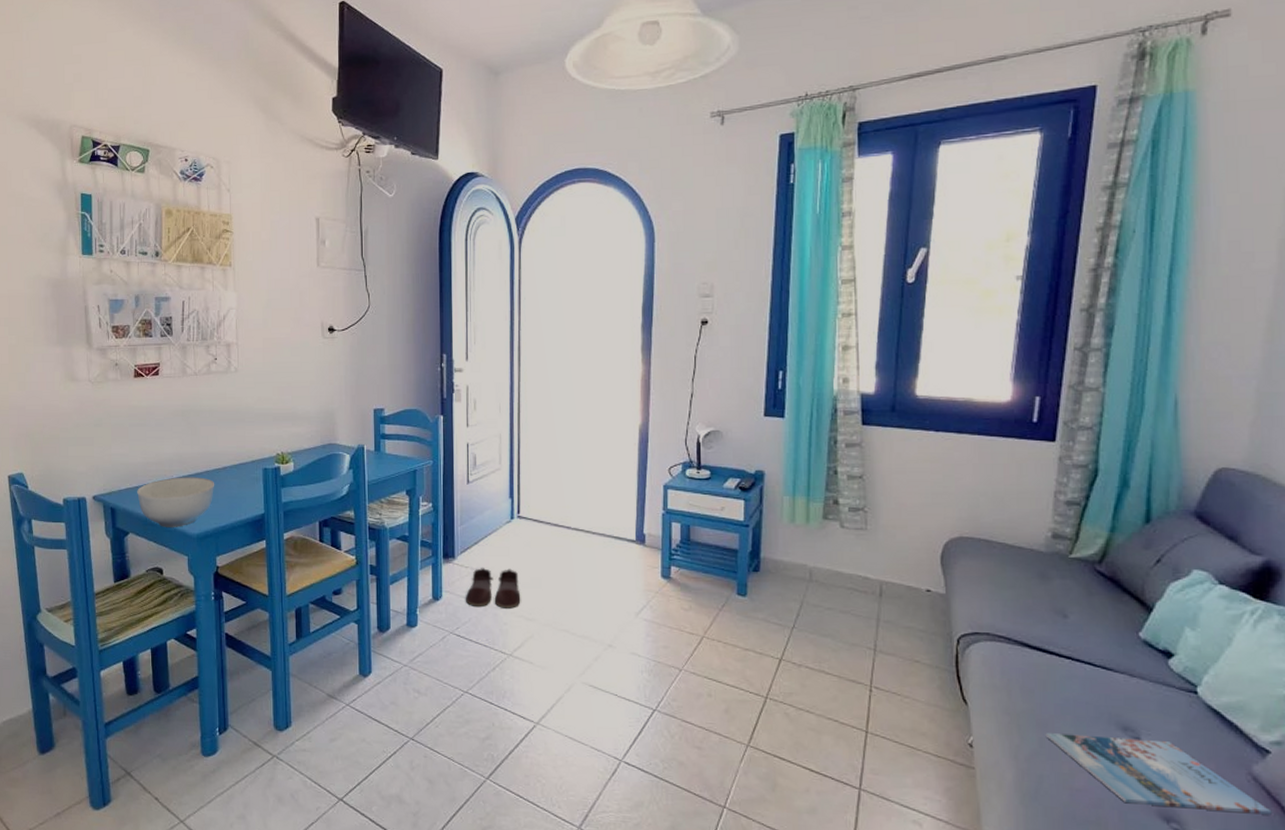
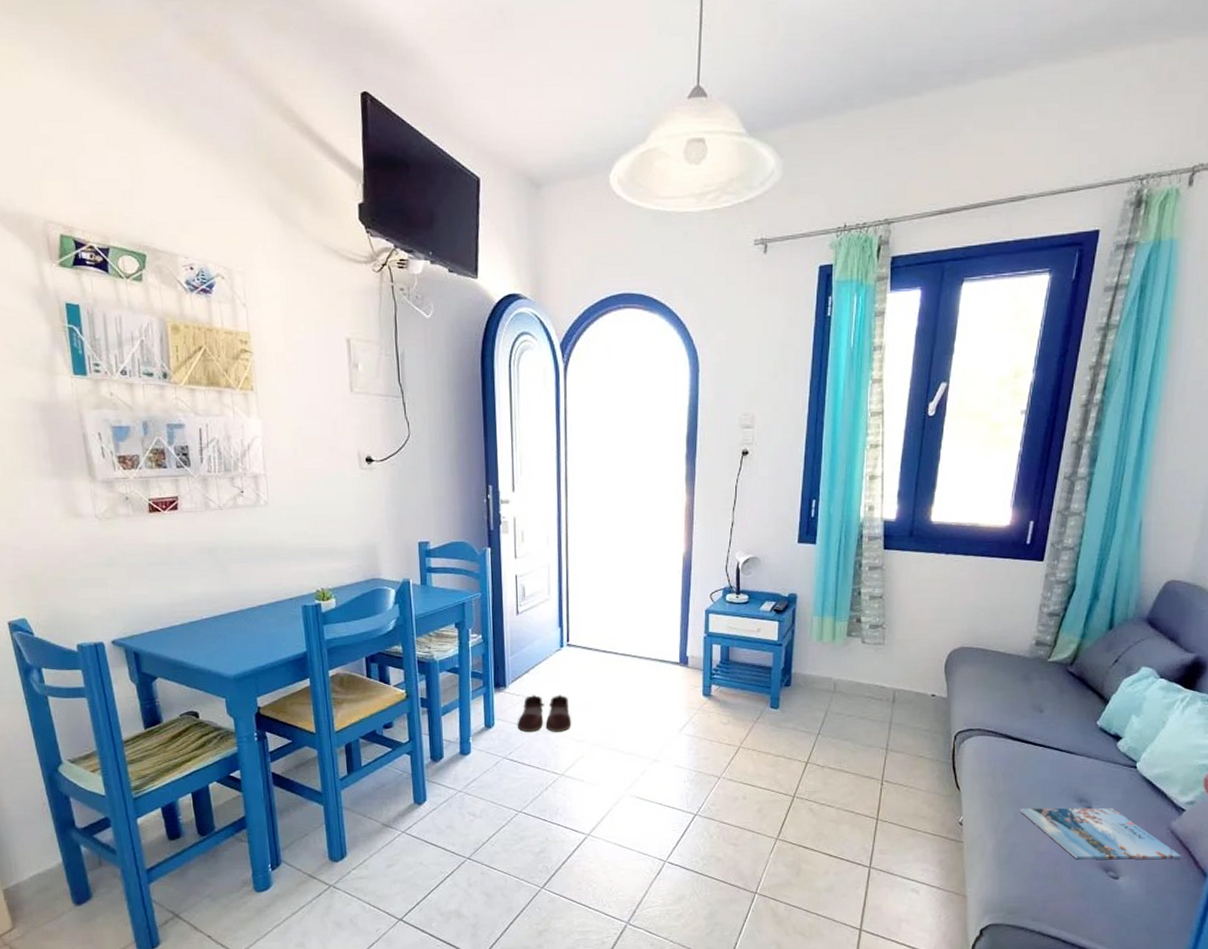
bowl: present [137,477,215,527] -> none [162,617,251,670]

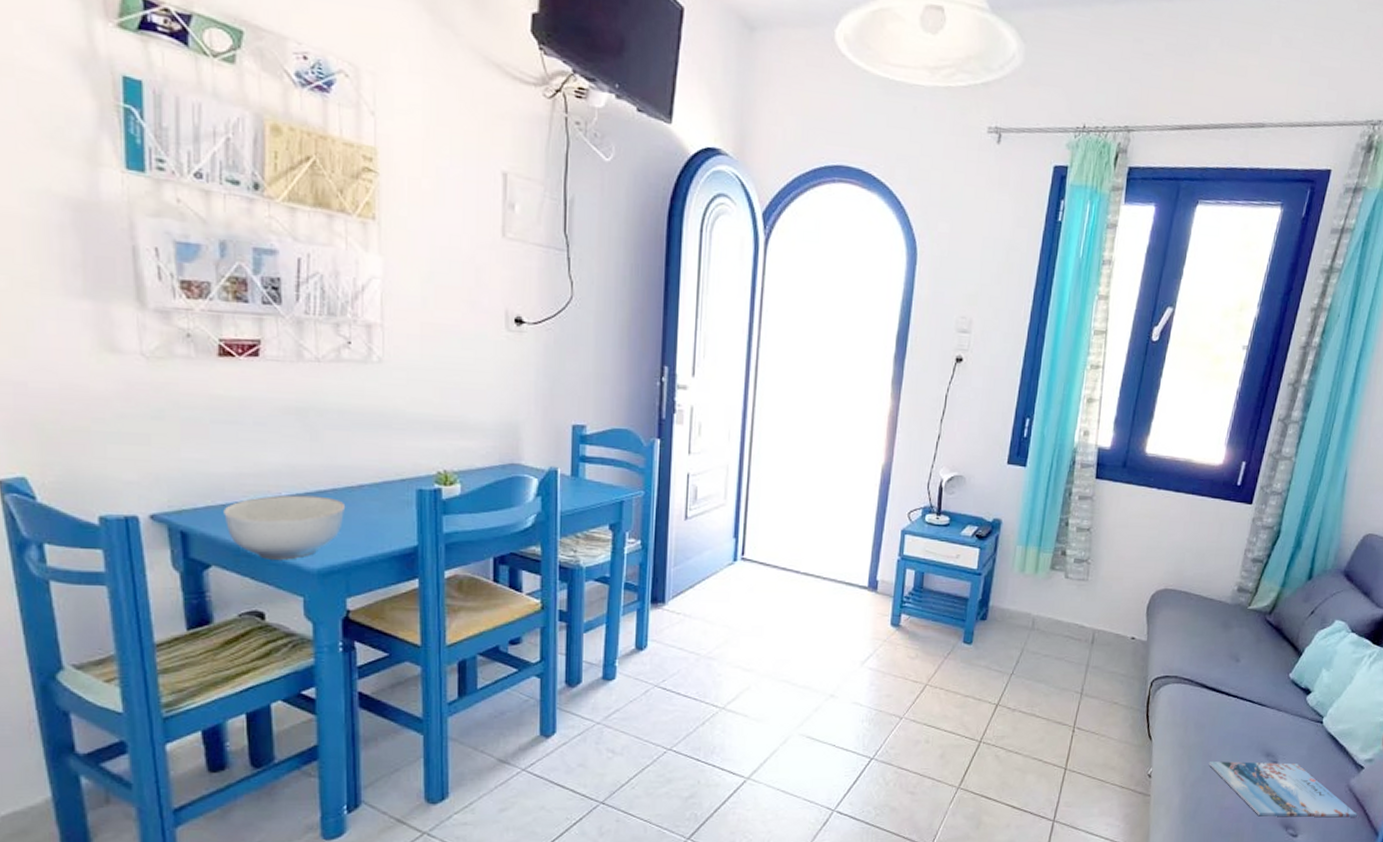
bowl: none [162,617,251,670] -> present [223,494,346,560]
sandal: present [517,694,571,732] -> none [674,613,739,659]

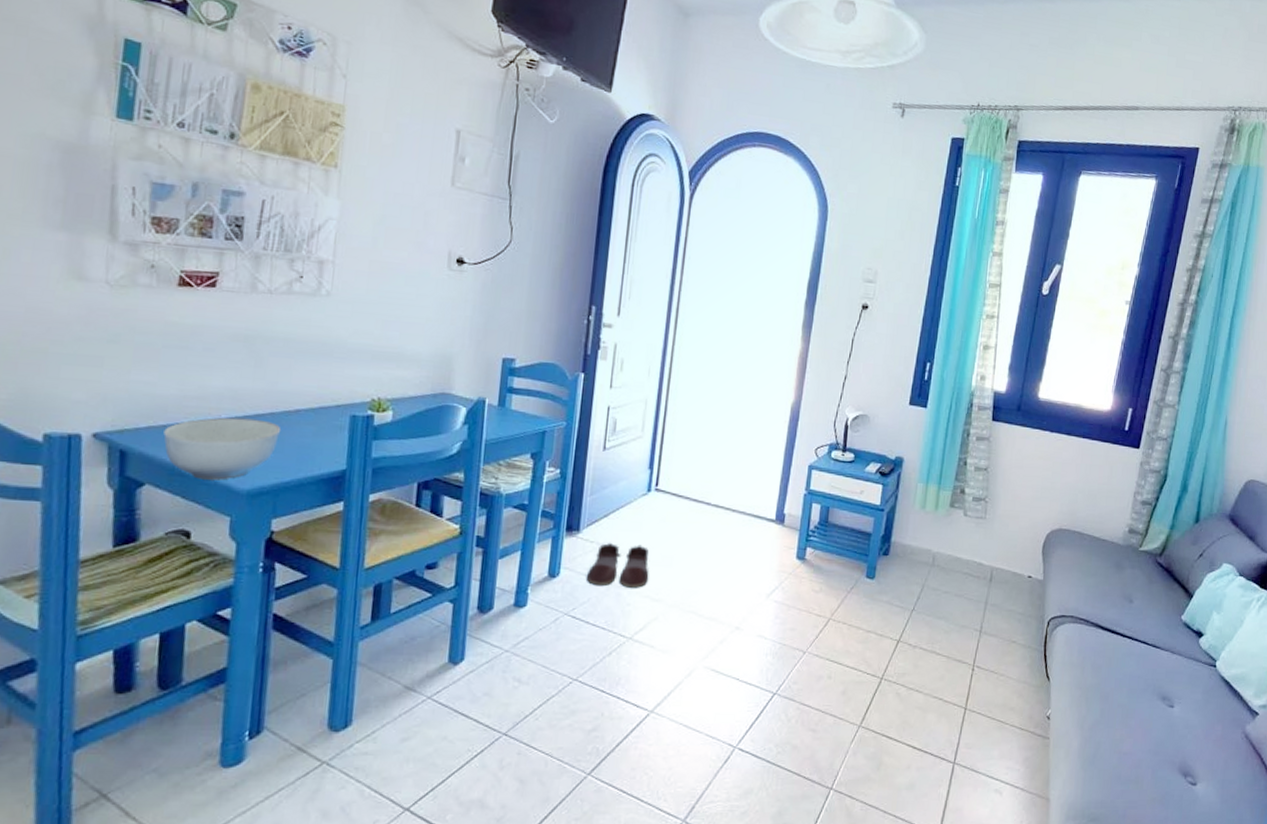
sandal: none [674,613,739,659] -> present [586,542,649,588]
magazine: present [1208,761,1358,818] -> none [1106,704,1255,766]

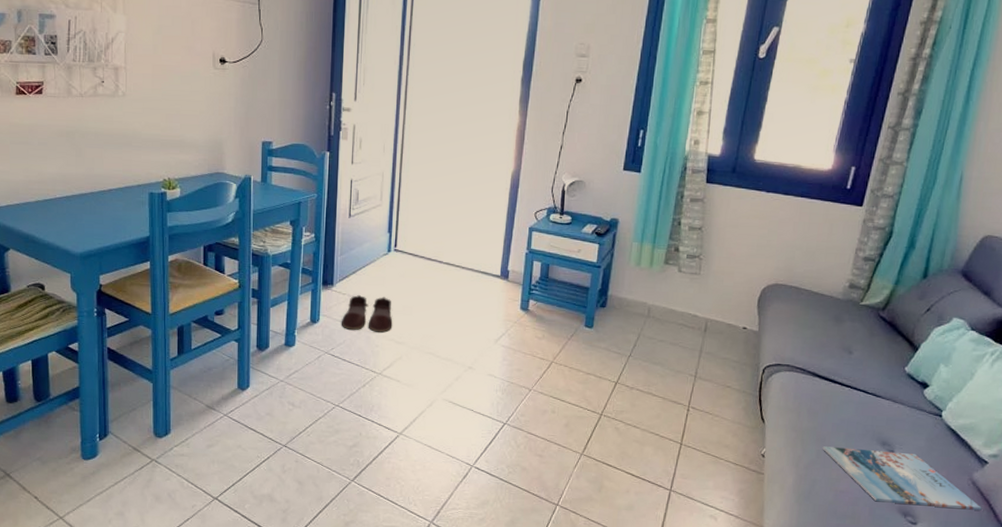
bowl: present [163,417,282,480] -> none [18,196,100,246]
magazine: none [1106,704,1255,766] -> present [822,446,982,511]

